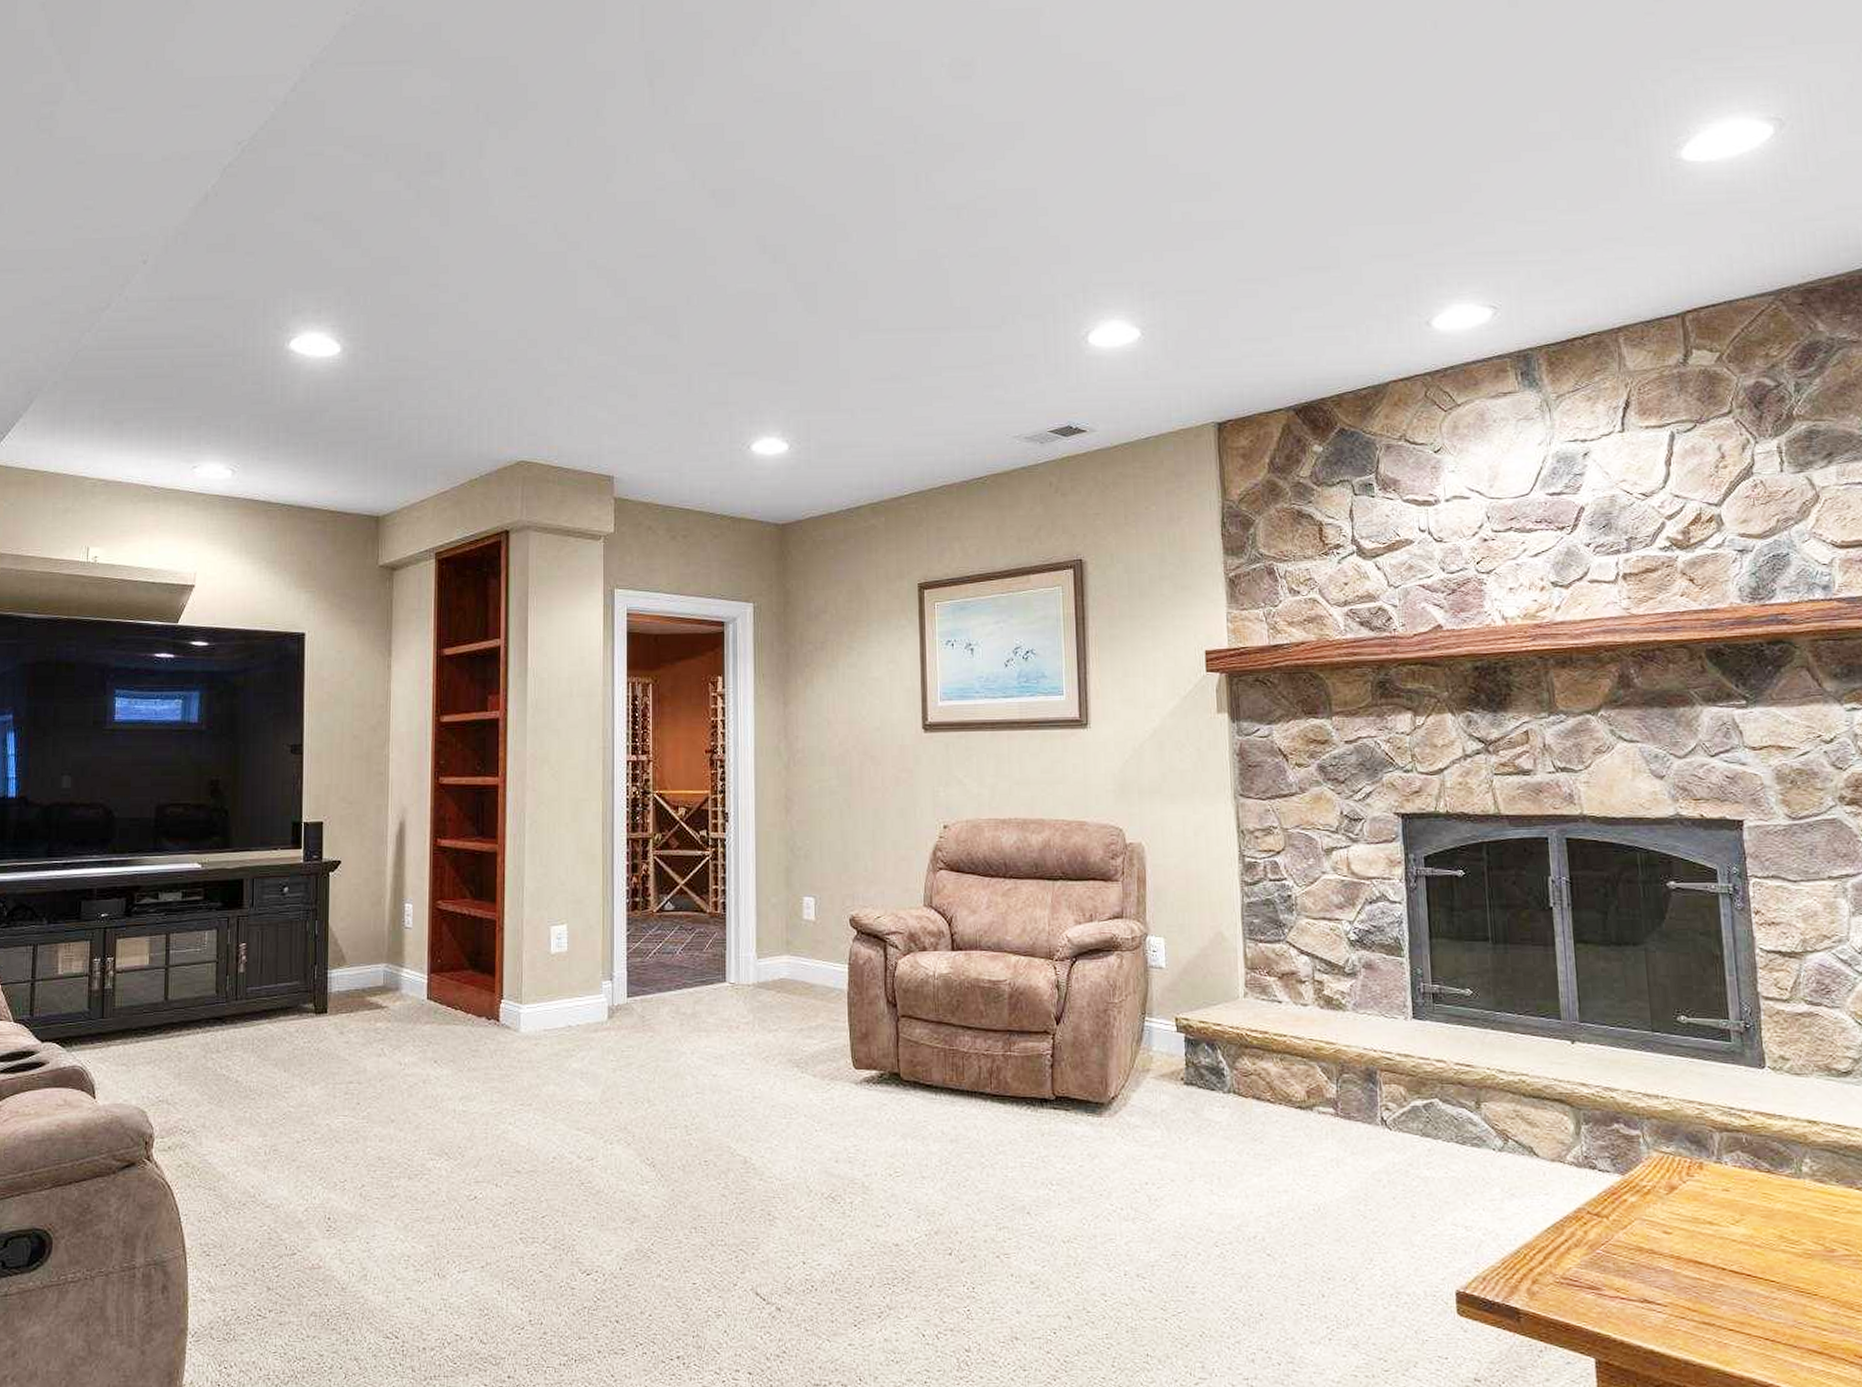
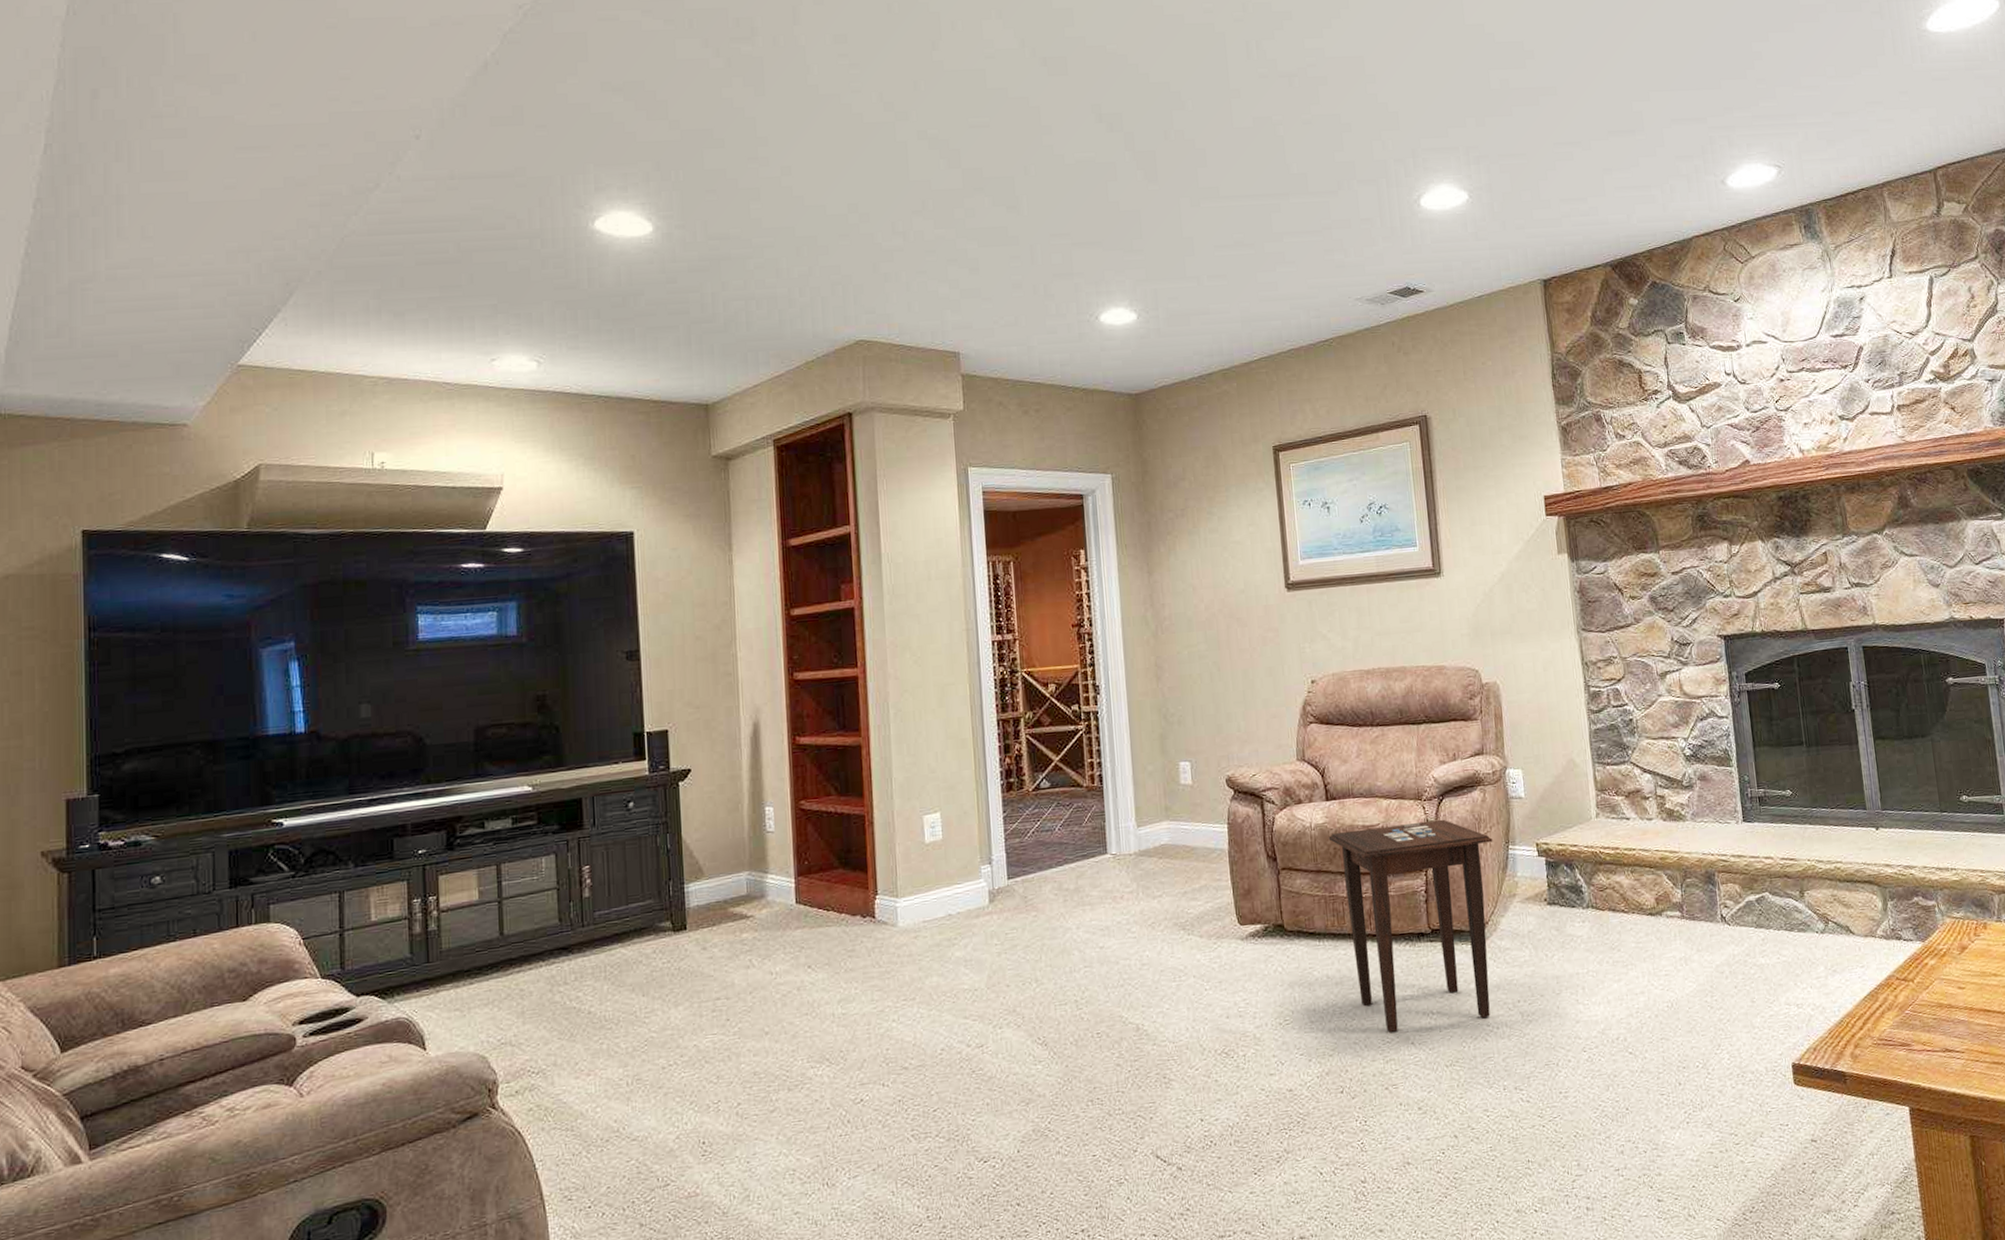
side table: none [952,982,1128,1198] -> present [1328,819,1493,1032]

